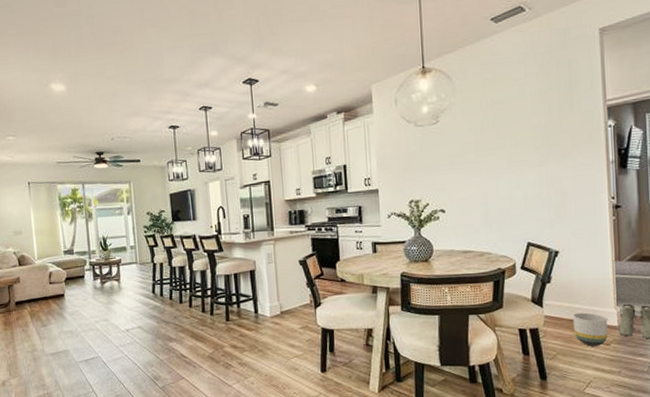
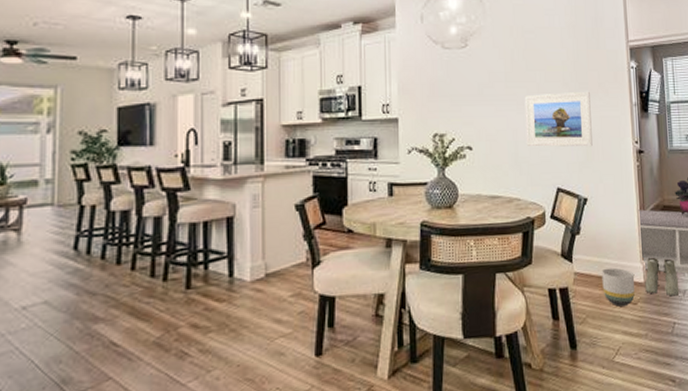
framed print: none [494,153,565,207] -> present [524,91,593,147]

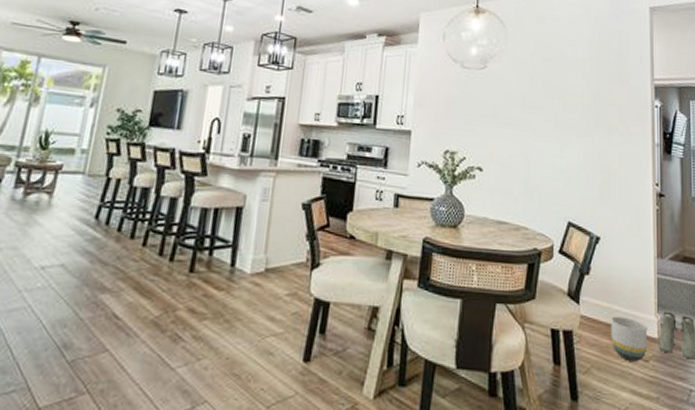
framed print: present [524,91,593,147] -> none [539,123,609,184]

